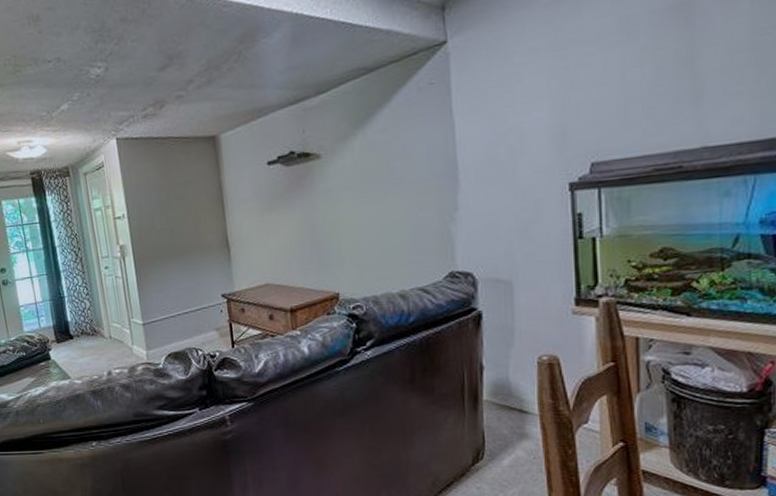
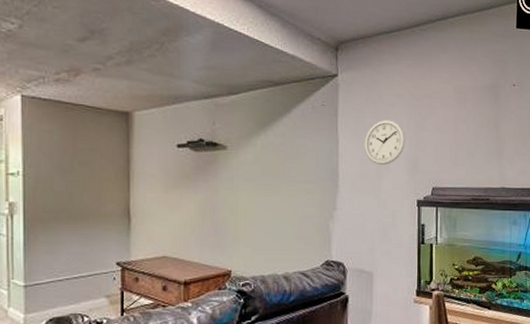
wall clock: none [488,83,548,146] -> present [364,119,406,166]

